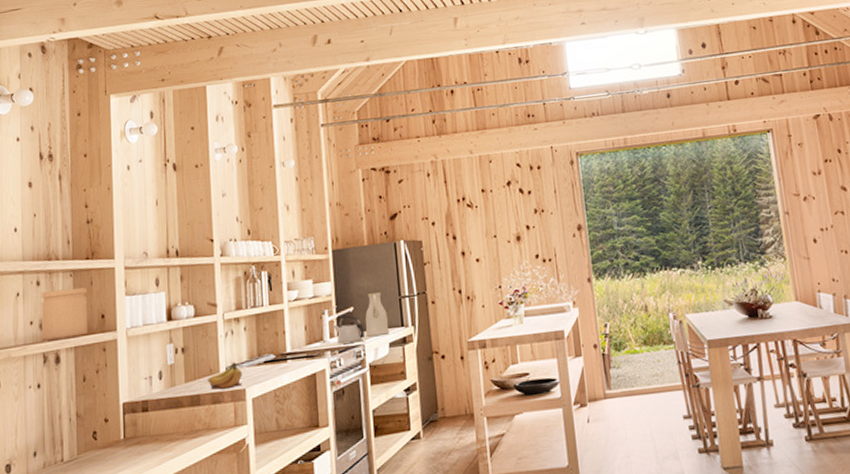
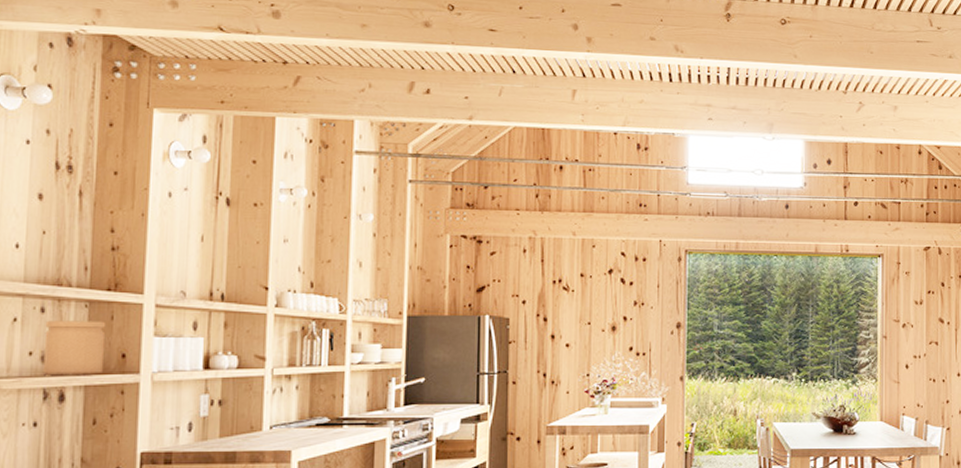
fruit: present [207,362,242,390] -> none [247,421,289,449]
kettle: present [333,314,365,345] -> none [399,384,434,416]
ceramic pitcher: present [365,292,390,338] -> none [435,366,463,411]

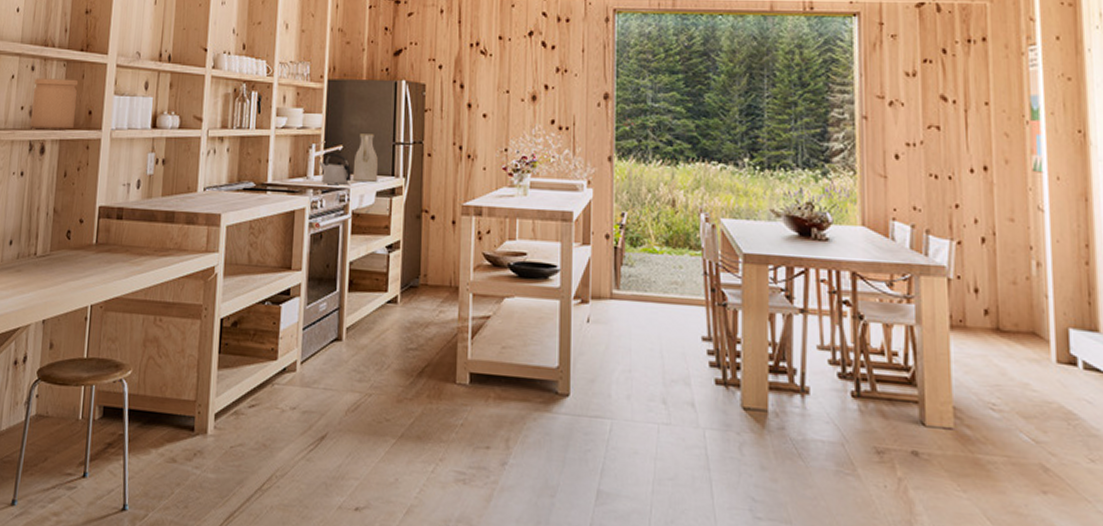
kettle: none [399,384,434,416] -> present [319,152,351,186]
ceramic pitcher: none [435,366,463,411] -> present [352,134,379,183]

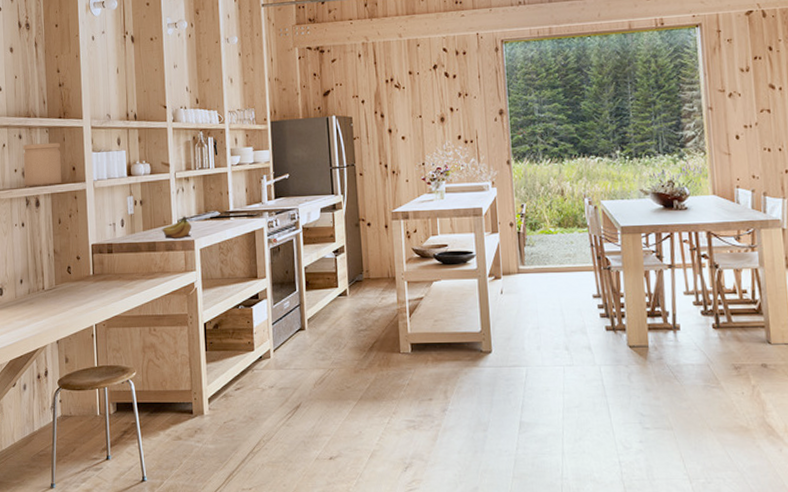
fruit: none [184,183,219,212] -> present [162,216,191,240]
kettle: present [319,152,351,186] -> none [270,180,298,207]
ceramic pitcher: present [352,134,379,183] -> none [299,162,321,203]

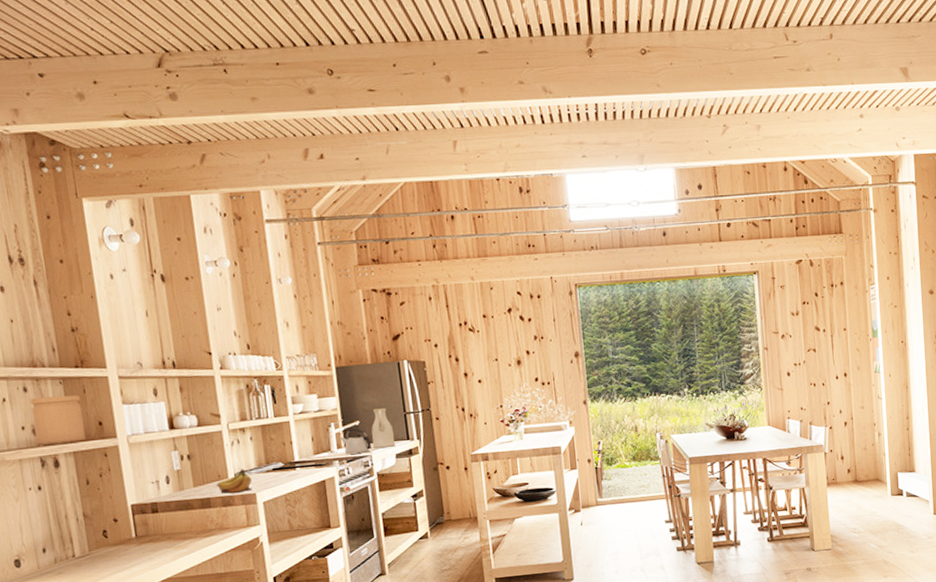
kettle: none [270,180,298,207] -> present [340,427,372,455]
ceramic pitcher: none [299,162,321,203] -> present [371,408,396,449]

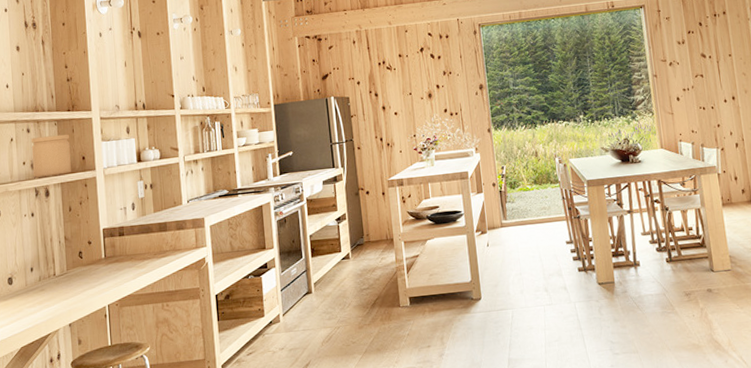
fruit: present [216,469,252,494] -> none [172,196,201,219]
kettle: present [340,427,372,455] -> none [276,157,302,183]
ceramic pitcher: present [371,408,396,449] -> none [302,139,323,177]

